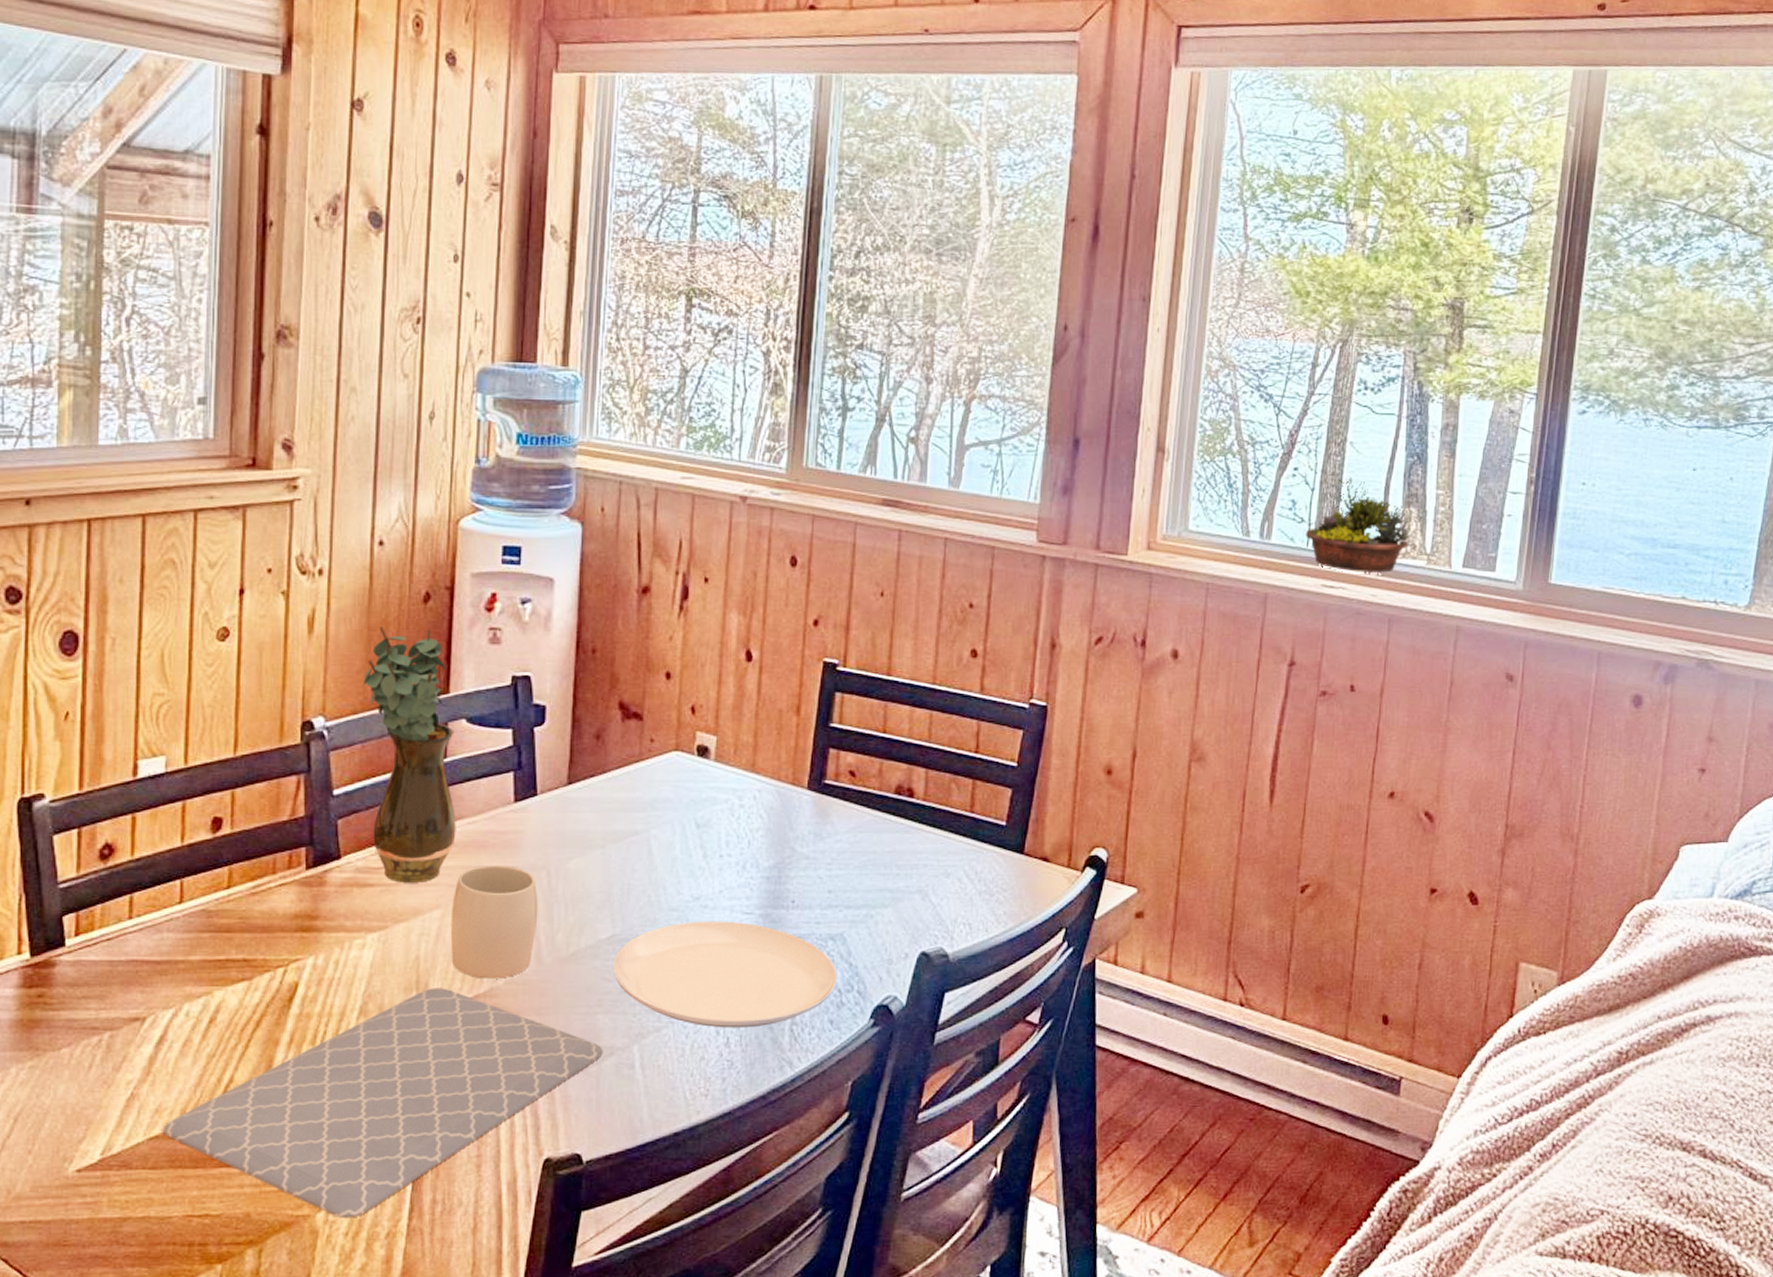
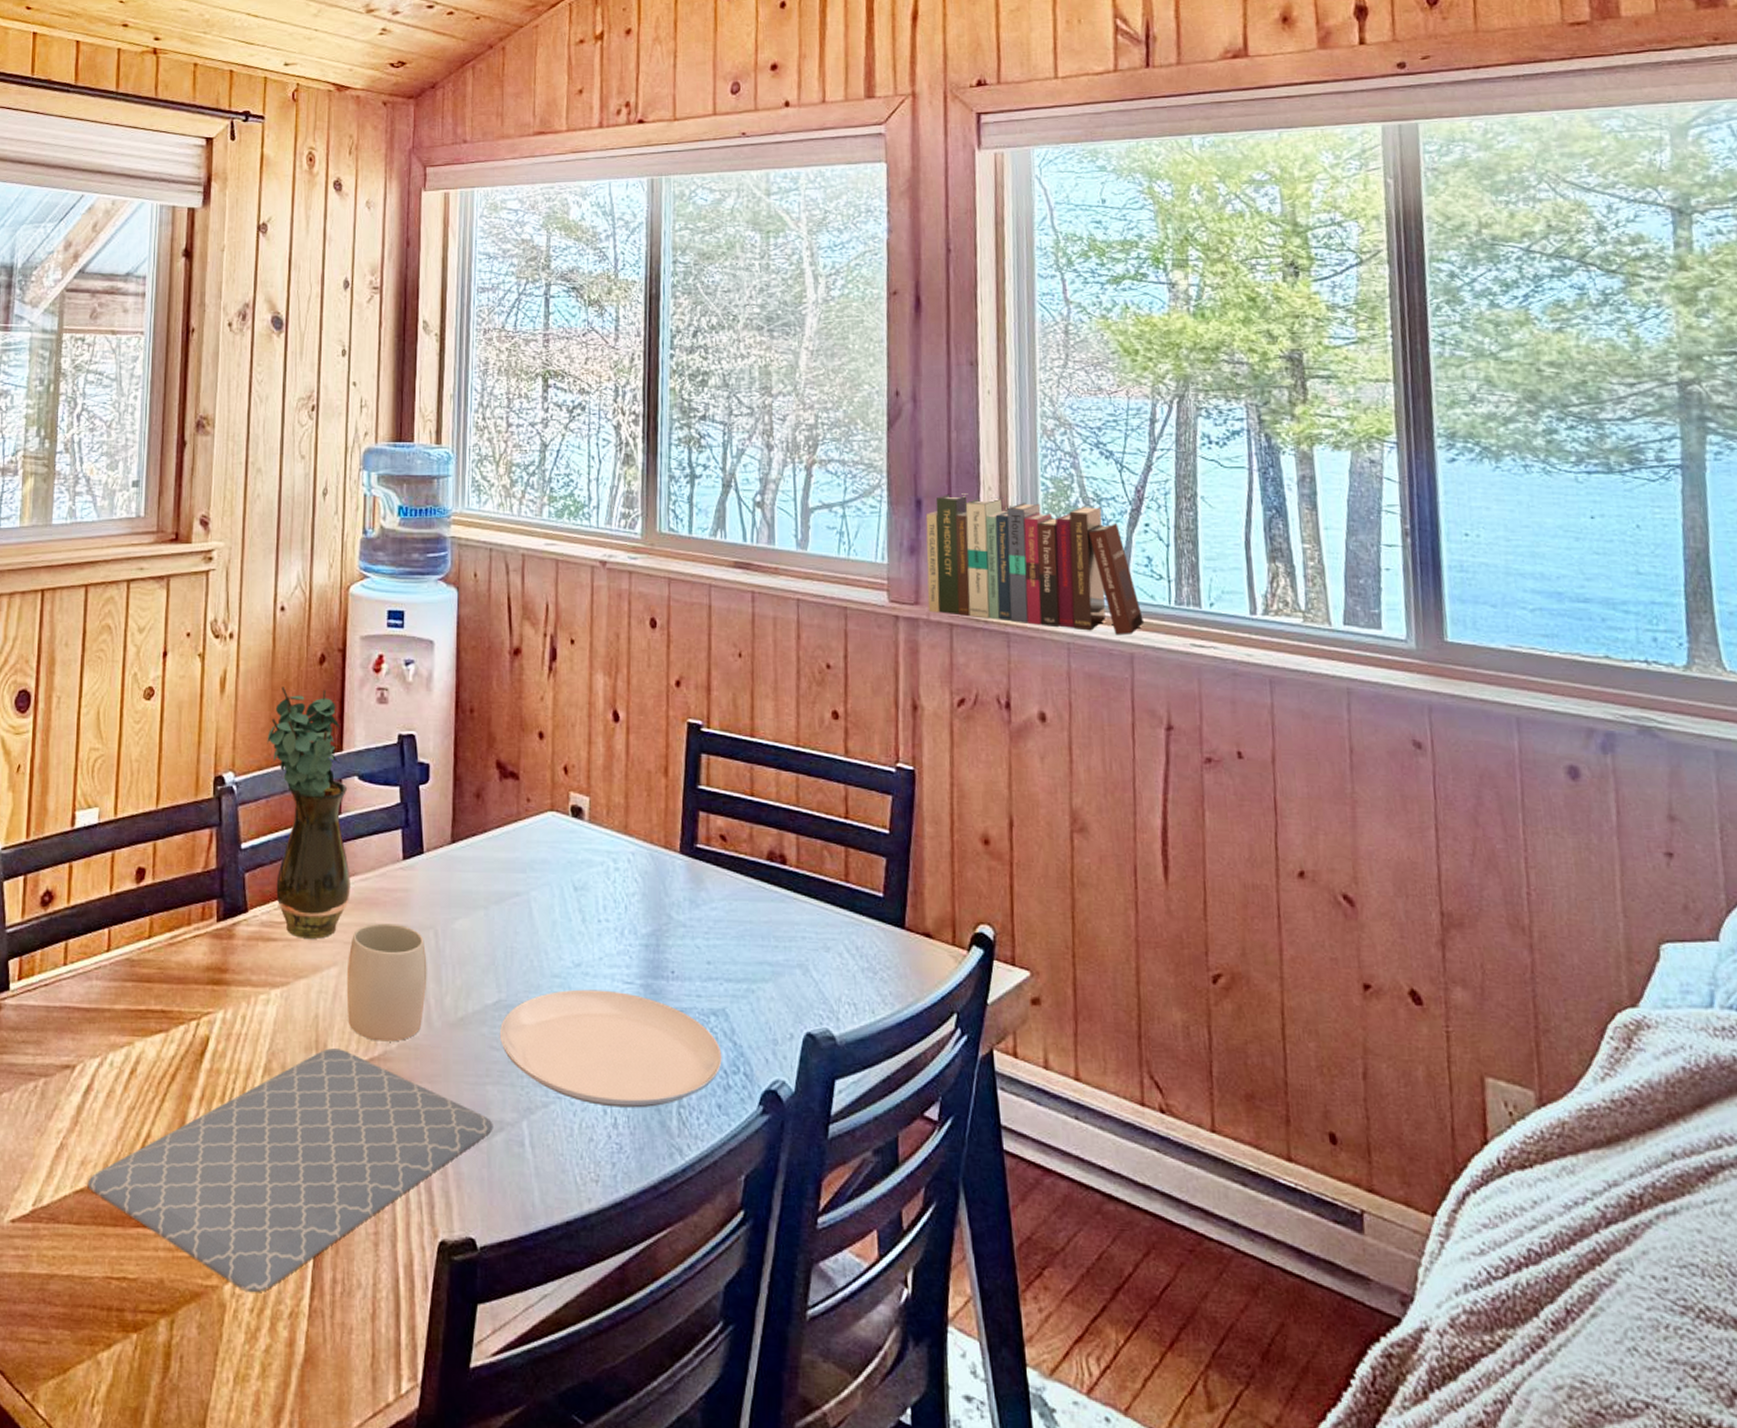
books: none [1075,433,1282,576] -> present [925,493,1145,636]
succulent planter: present [1306,476,1413,573] -> none [1166,531,1283,631]

